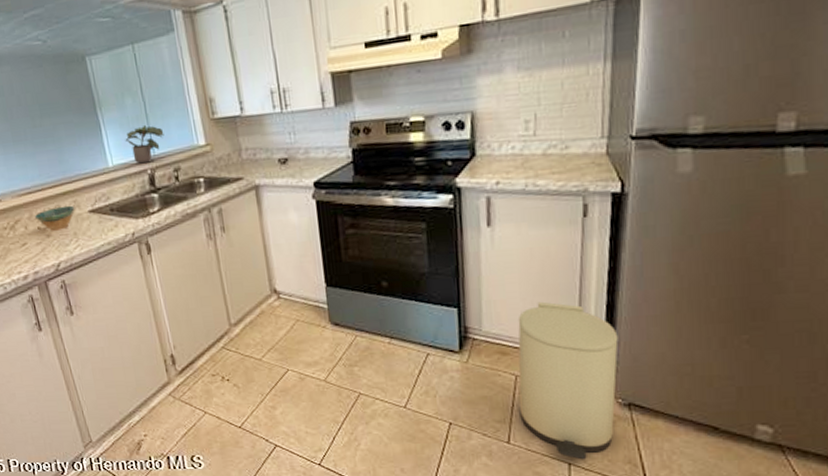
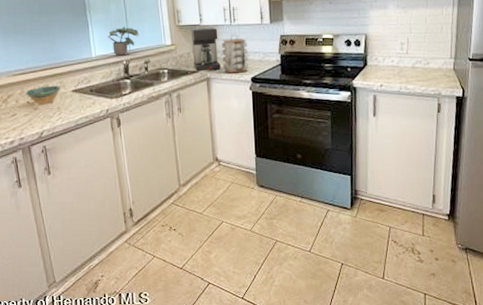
coffee maker: none [230,117,273,178] -> present [191,27,221,72]
spice rack: none [272,125,309,178] -> present [222,34,248,73]
pedal bin: present [518,301,619,460] -> none [391,172,459,291]

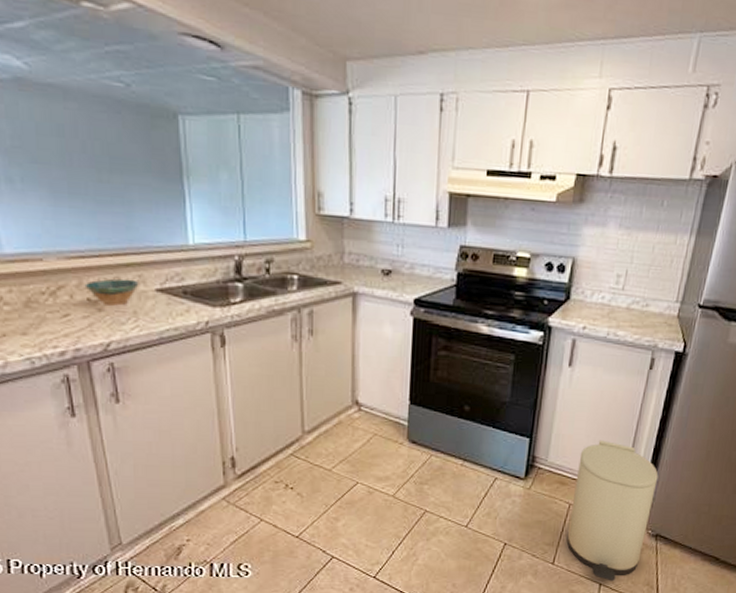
potted plant: present [107,26,139,56] -> none [213,205,260,248]
coffee maker: present [191,27,221,72] -> none [335,221,374,284]
spice rack: present [222,34,248,73] -> none [377,236,413,291]
pedal bin: none [391,172,459,291] -> present [567,440,659,581]

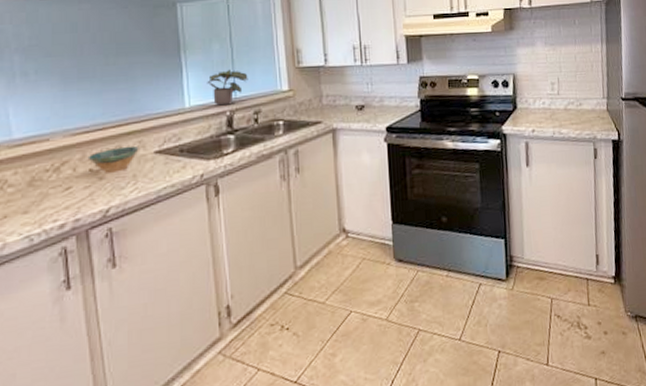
potted plant: none [213,205,260,248] -> present [207,69,248,106]
pedal bin: present [567,440,659,581] -> none [551,229,627,374]

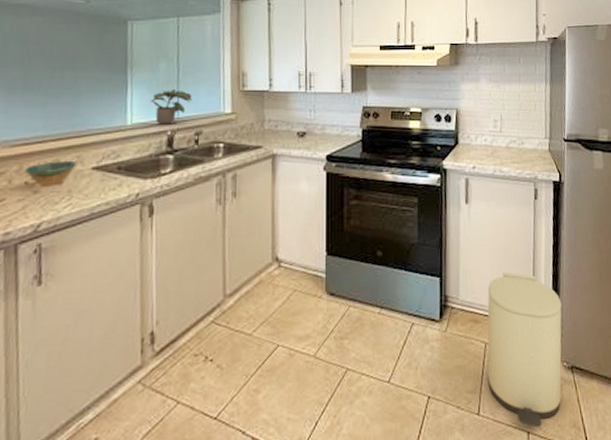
pedal bin: none [551,229,627,374] -> present [487,271,562,428]

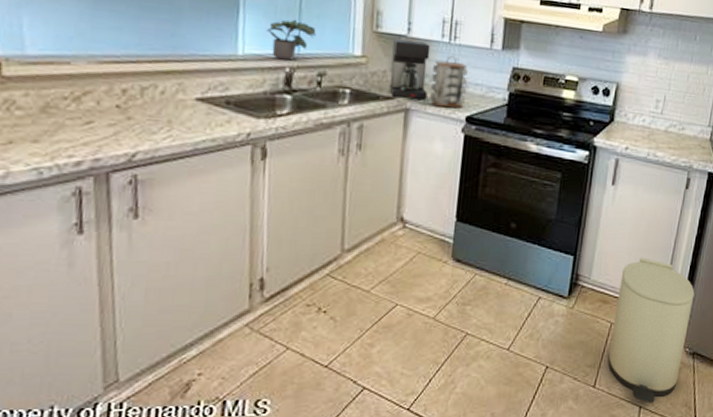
bowl: present [24,160,77,187] -> none [115,86,178,114]
coffee maker: none [257,94,291,147] -> present [389,39,431,100]
spice rack: none [293,103,324,150] -> present [430,56,468,108]

